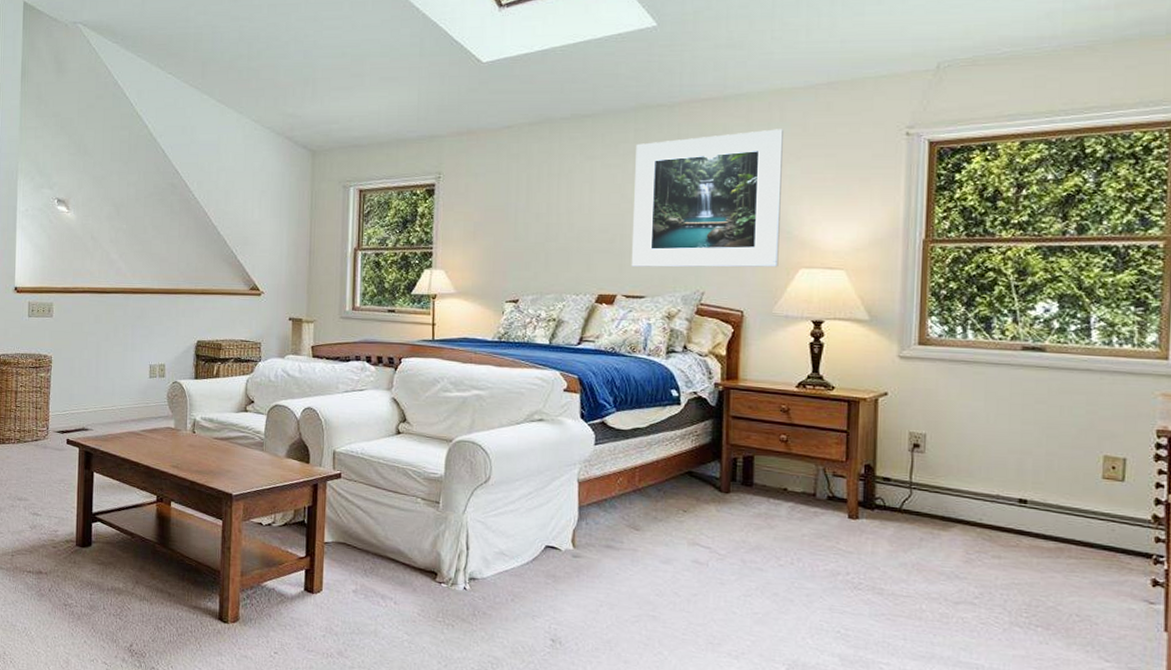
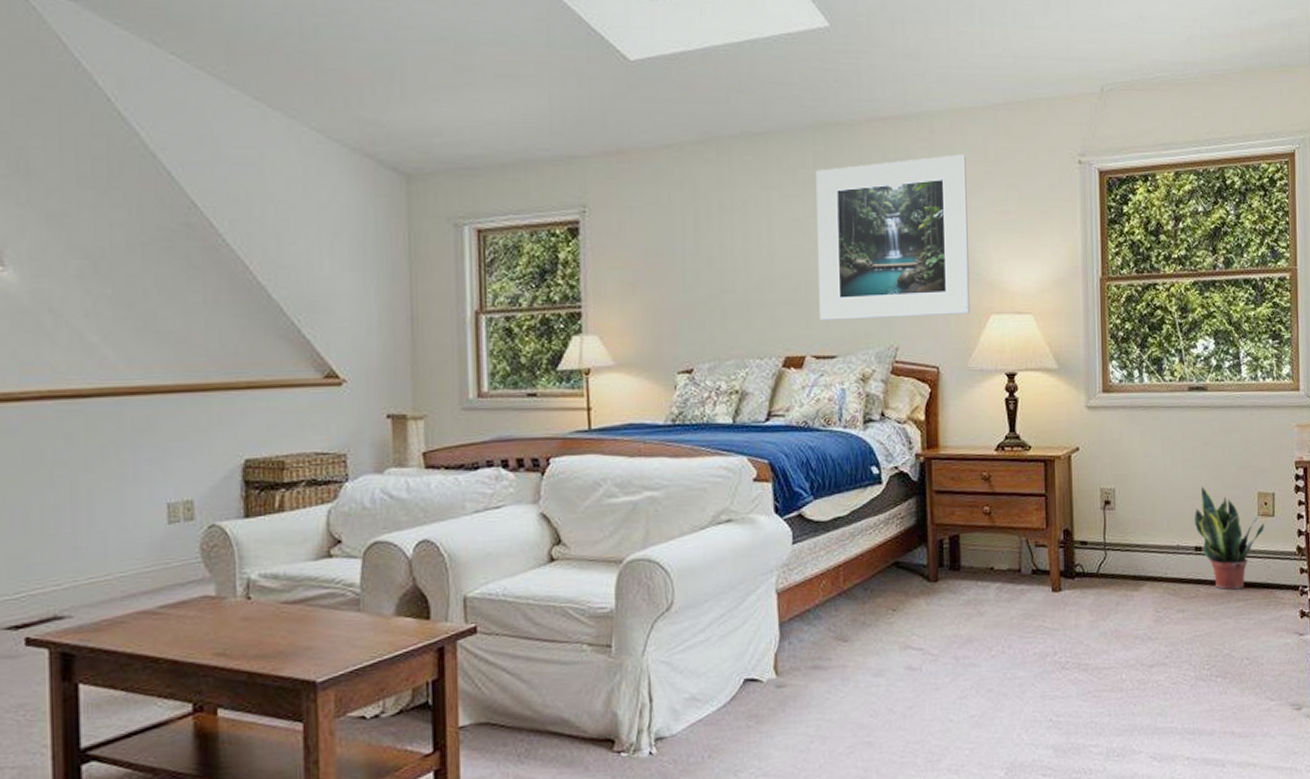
potted plant: none [1019,442,1112,548] -> present [1194,486,1265,590]

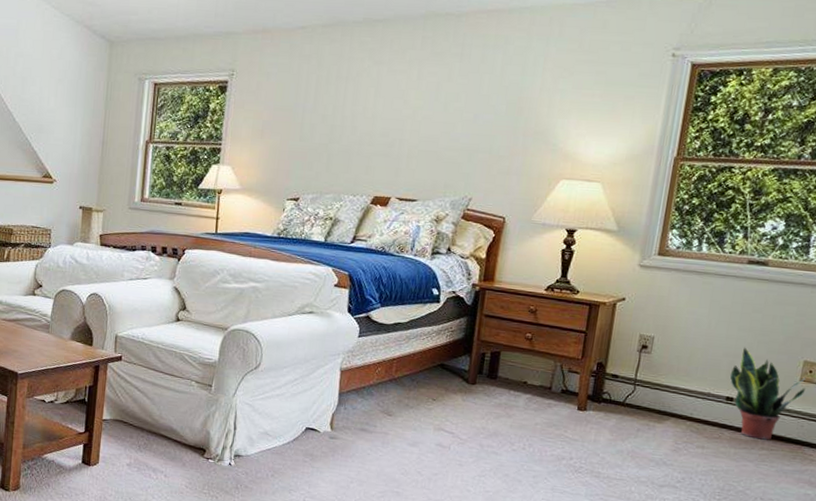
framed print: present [816,154,970,320] -> none [406,43,561,178]

